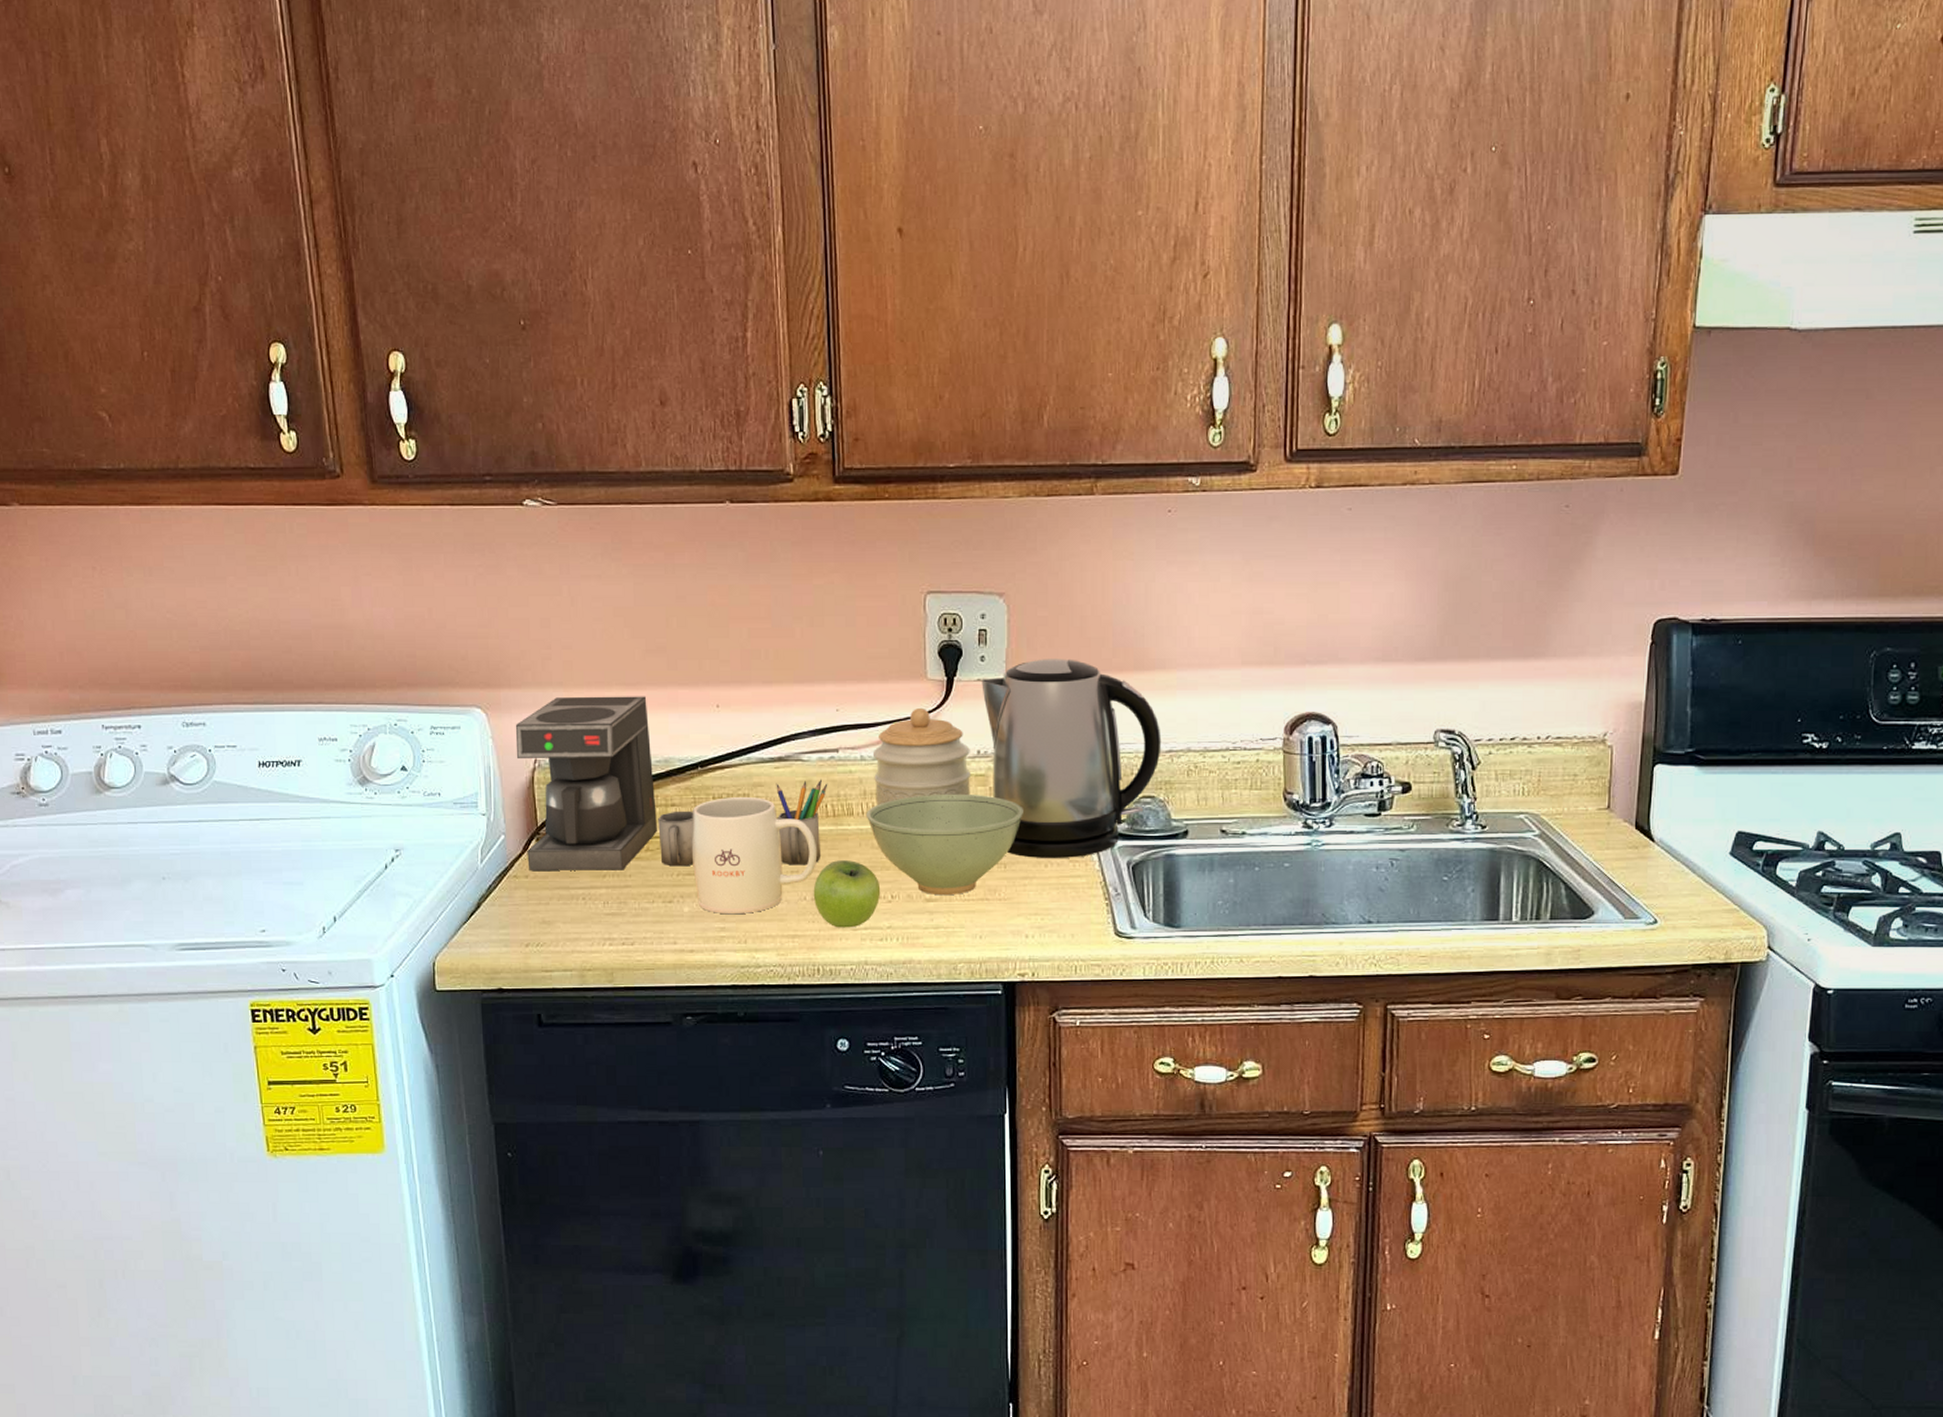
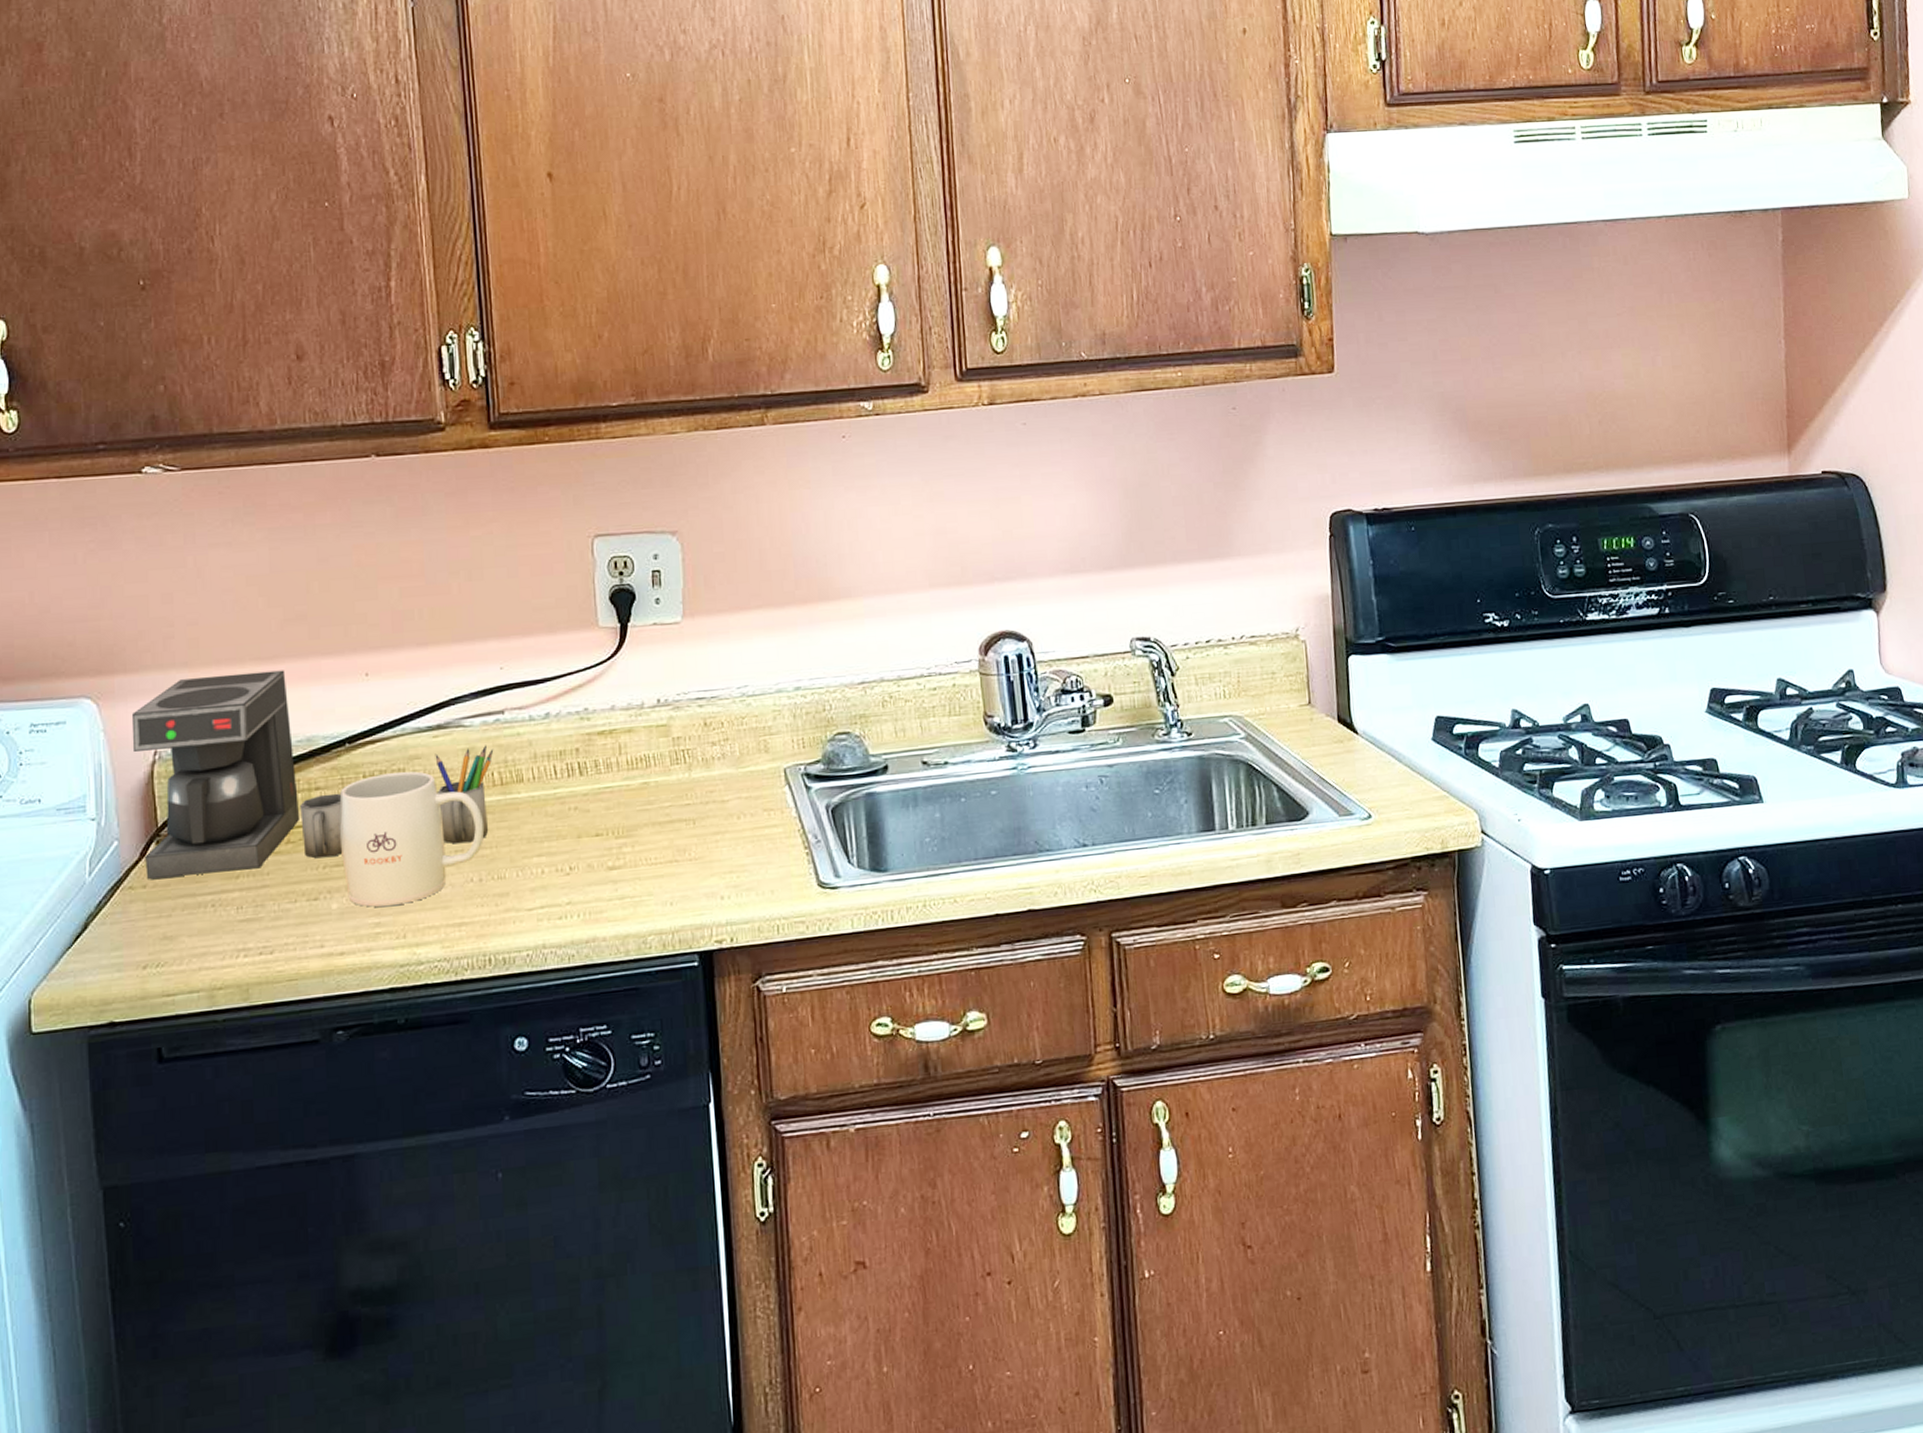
fruit: present [813,860,881,928] -> none [481,832,558,910]
bowl: present [867,793,1023,896] -> none [538,746,711,862]
jar: present [872,709,972,805] -> none [542,659,652,768]
kettle: present [981,659,1162,858] -> none [658,594,853,811]

